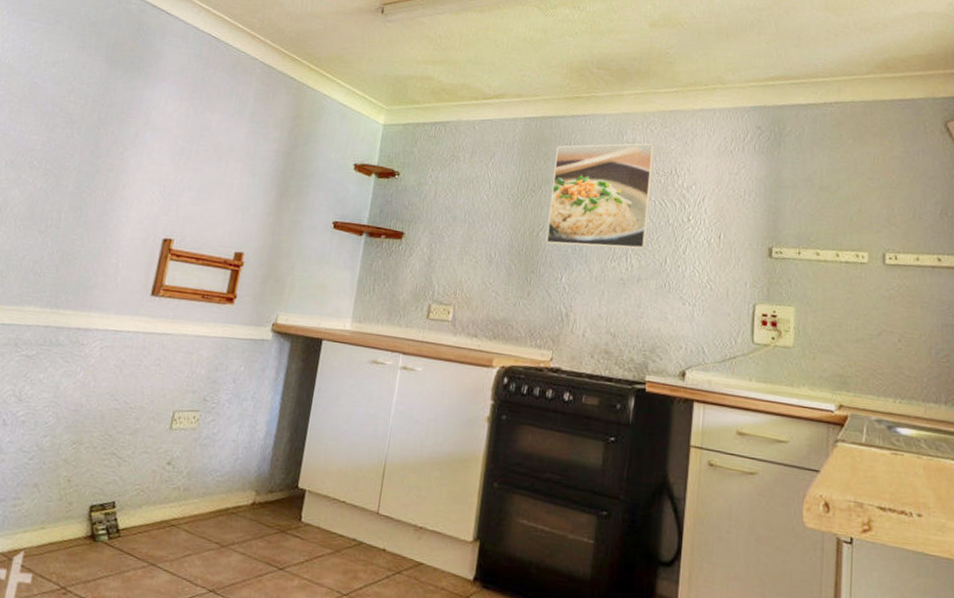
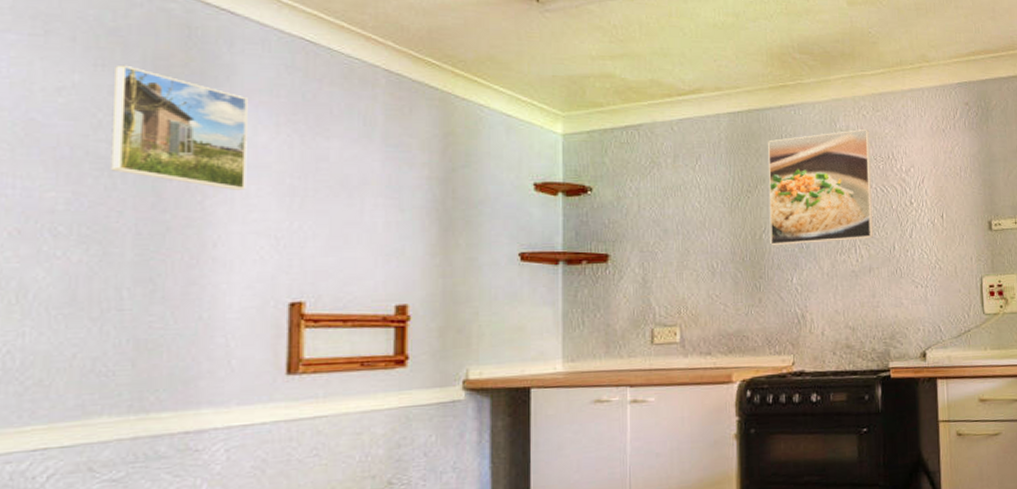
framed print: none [72,47,166,147] -> present [110,64,248,190]

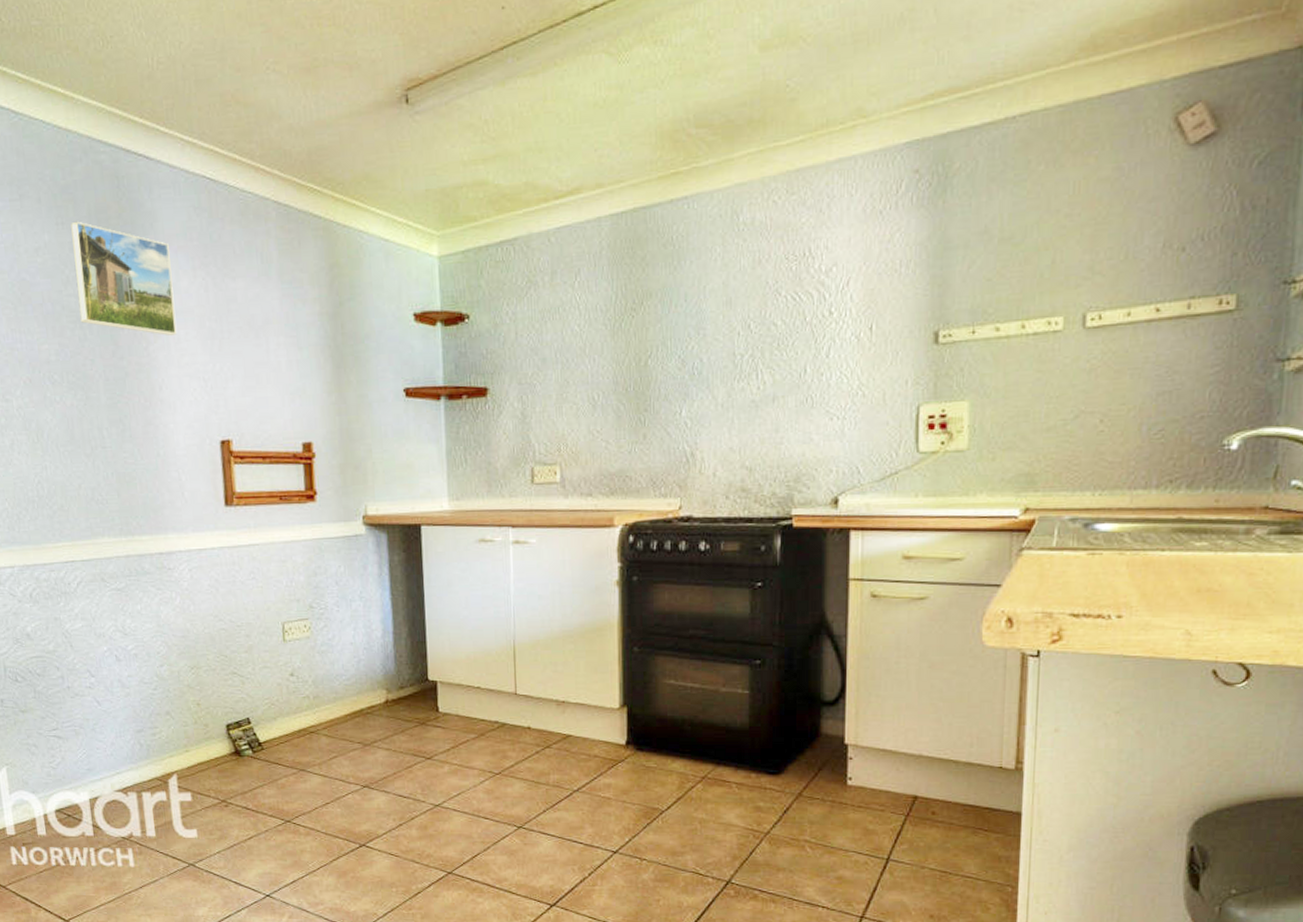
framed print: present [768,128,873,246] -> none [655,219,781,373]

